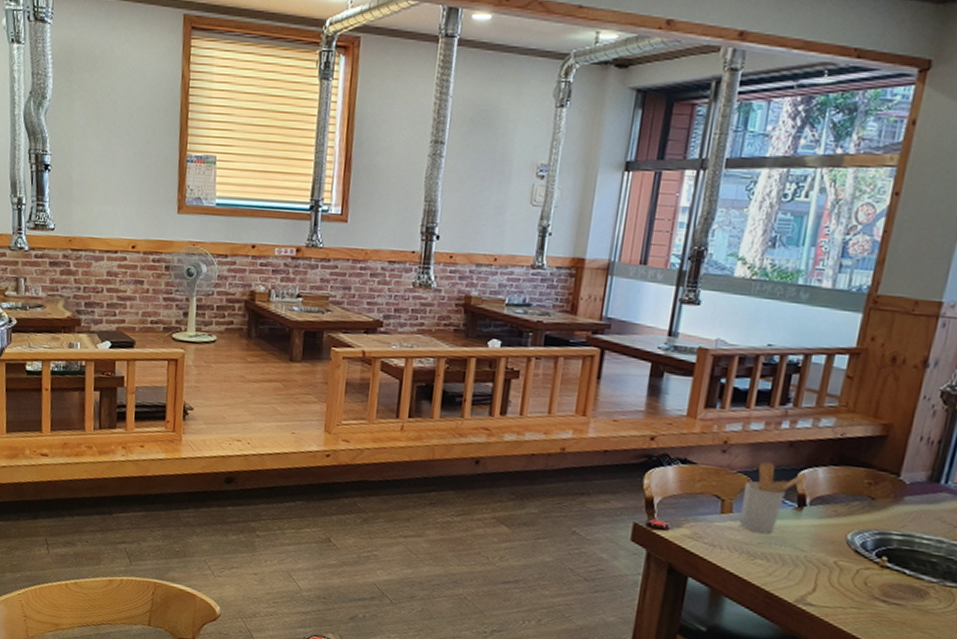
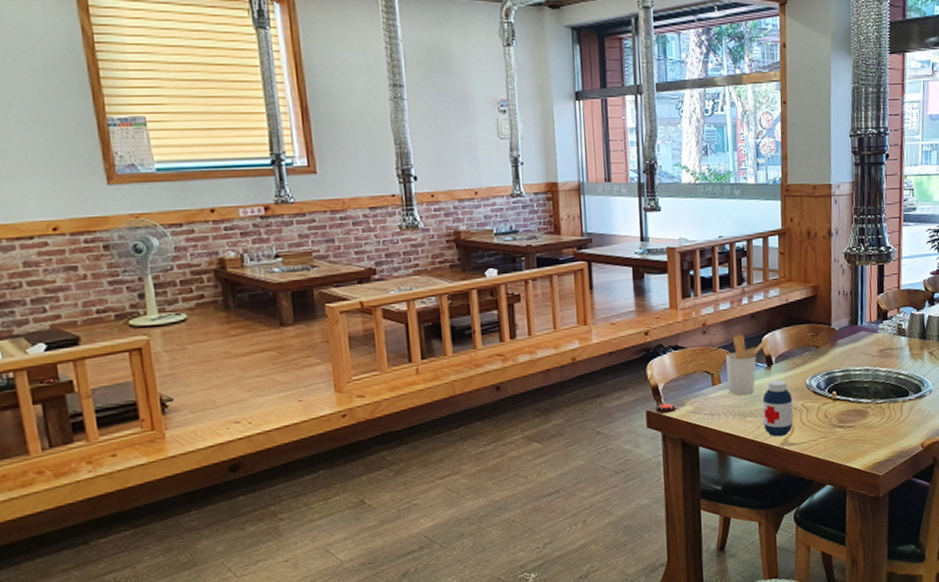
medicine bottle: none [776,524,824,593] -> present [762,380,793,437]

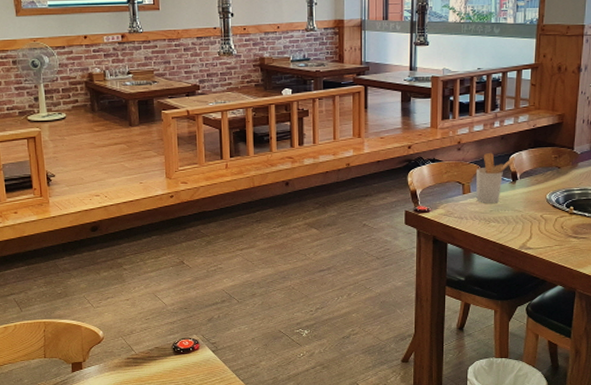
medicine bottle: present [762,380,793,437] -> none [505,193,533,241]

